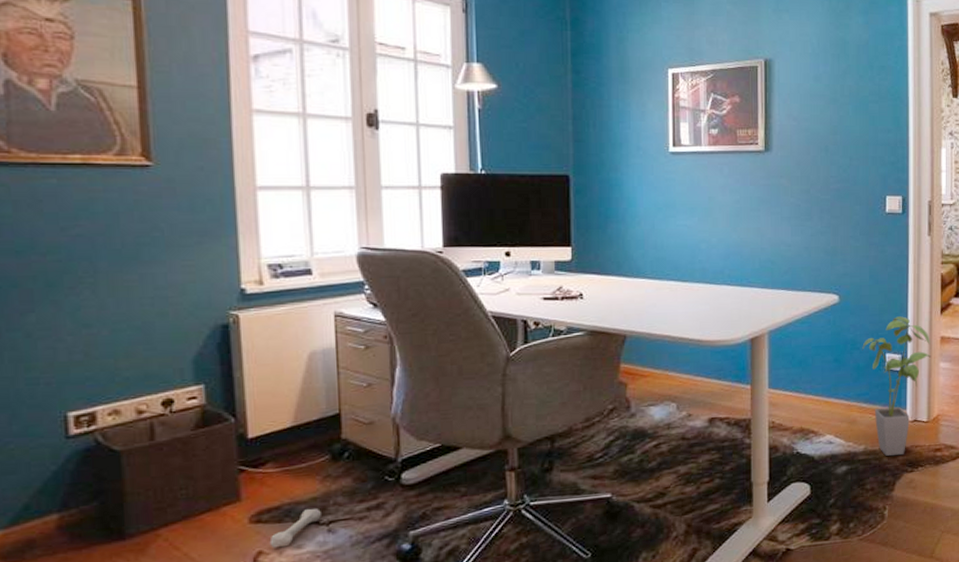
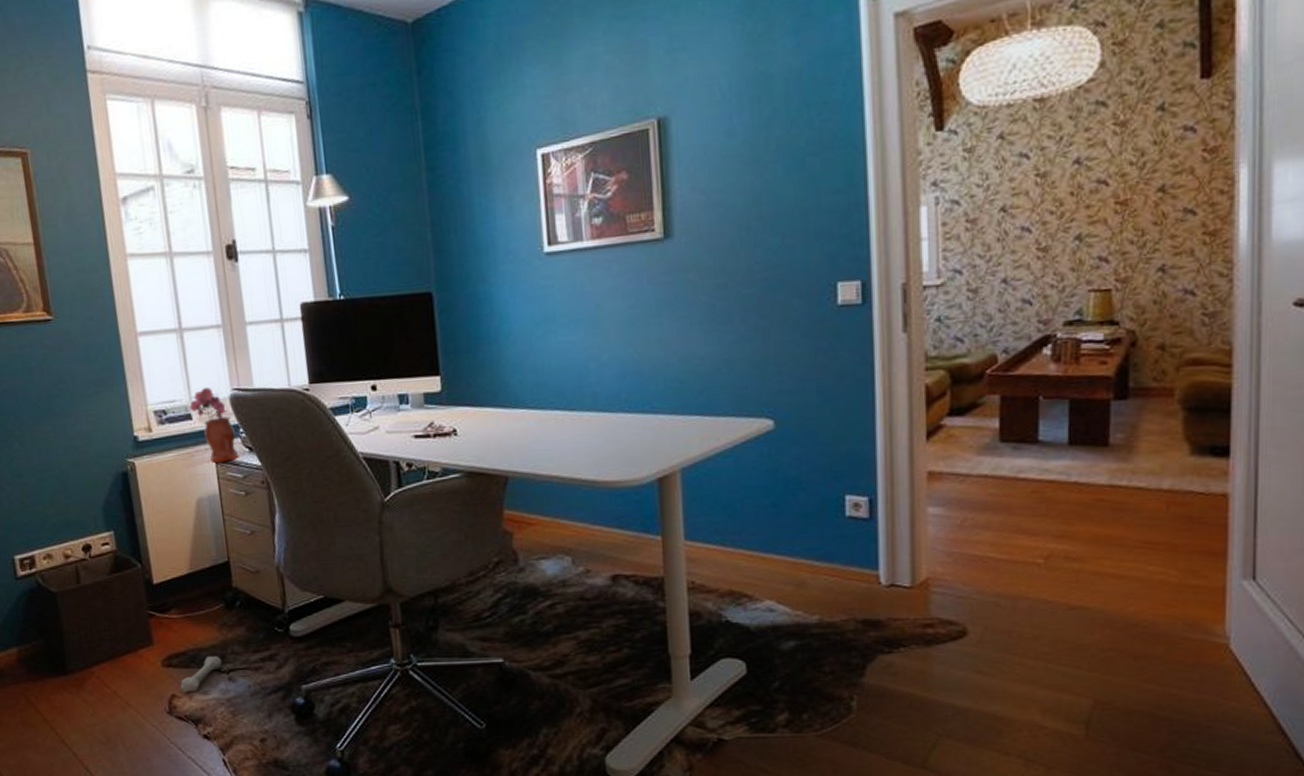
potted flower: none [310,245,362,319] -> present [189,387,239,464]
house plant: present [862,316,931,457] -> none [810,445,914,632]

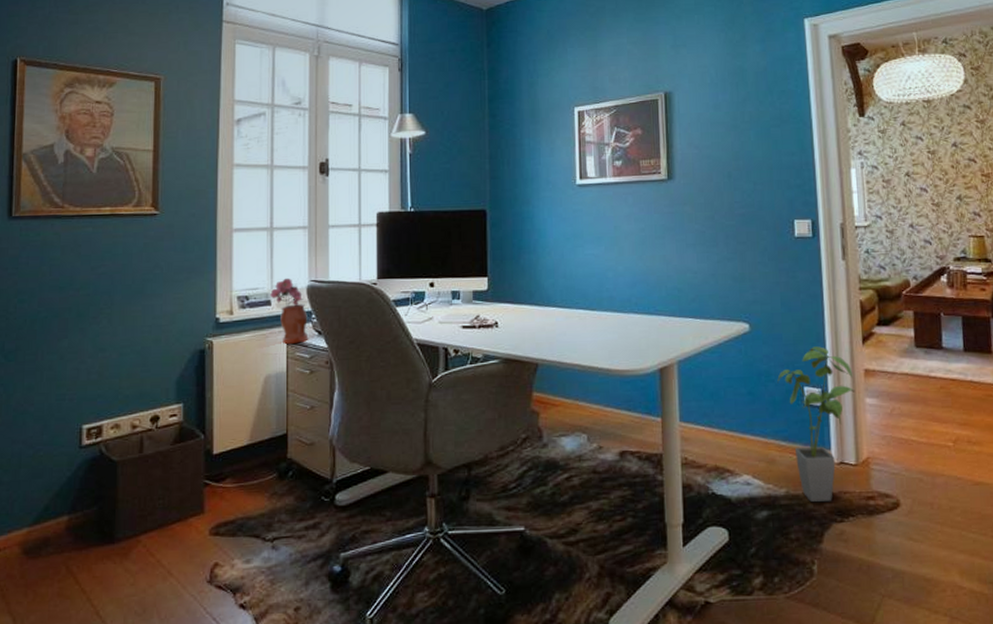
dog toy: present [180,655,223,693] -> none [224,524,268,561]
house plant: none [810,445,914,632] -> present [777,346,855,503]

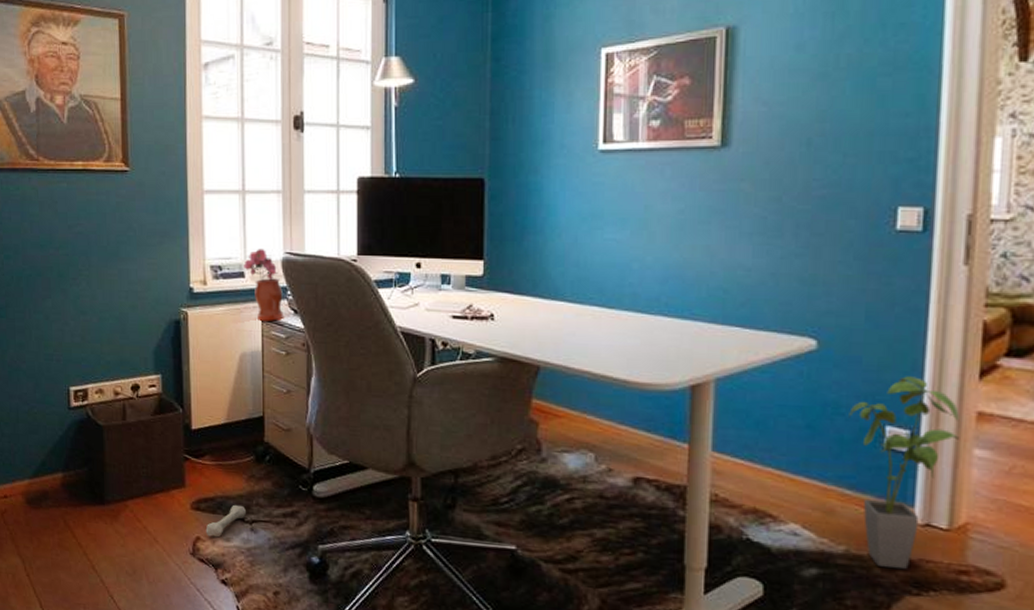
dog toy: none [224,524,268,561] -> present [205,504,247,538]

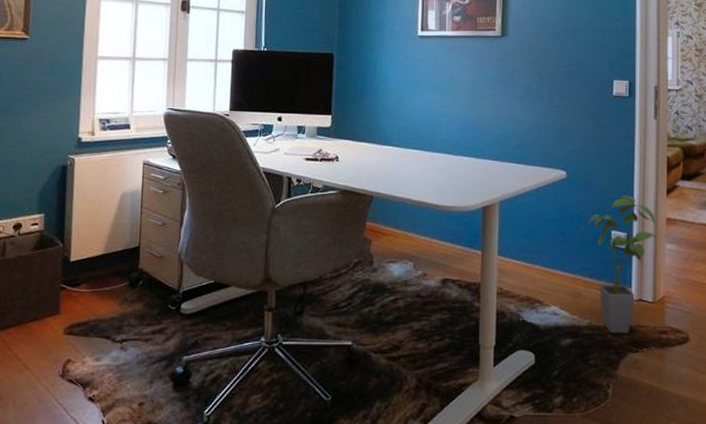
dog toy: present [205,504,247,538] -> none [76,326,118,358]
potted flower: present [244,249,284,322] -> none [130,105,164,166]

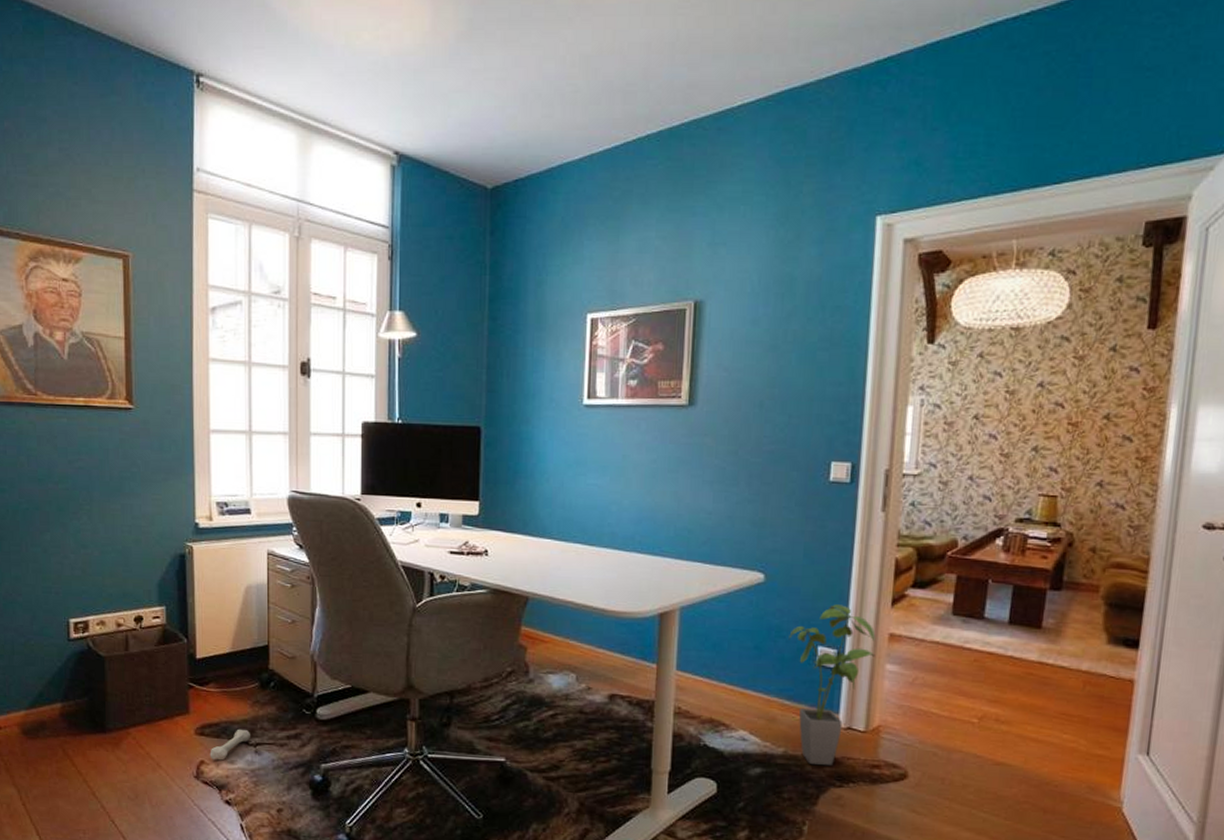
dog toy: none [76,326,118,358] -> present [209,728,251,761]

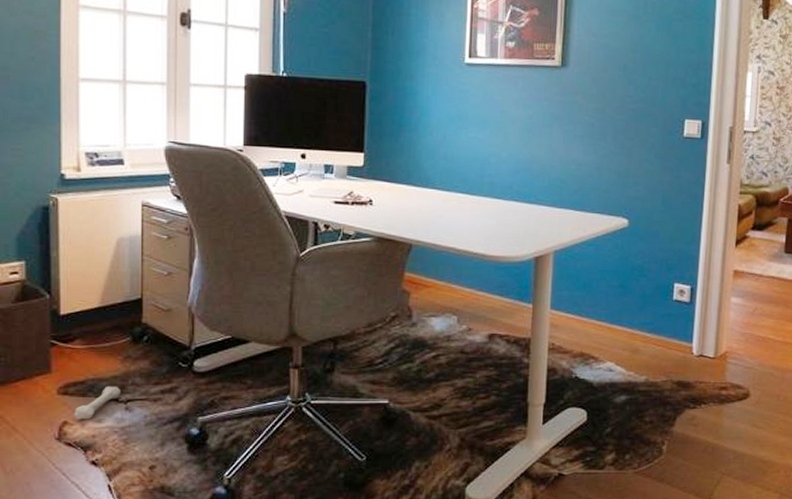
house plant: present [789,604,876,766] -> none [649,246,723,390]

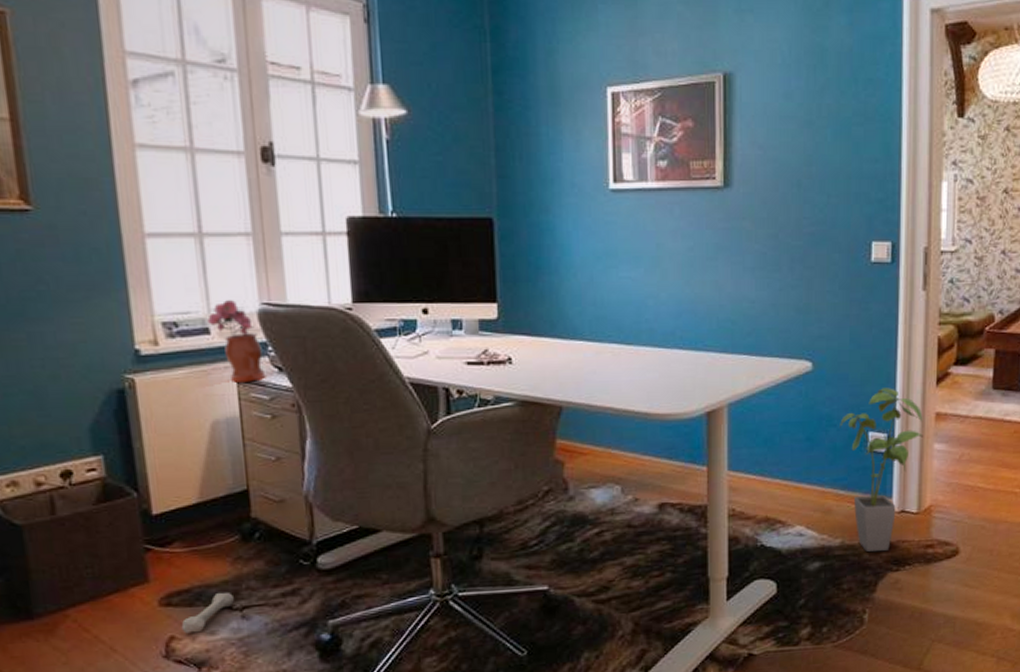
potted flower: none [123,137,167,208] -> present [207,300,266,384]
house plant: none [649,246,723,390] -> present [840,388,924,553]

